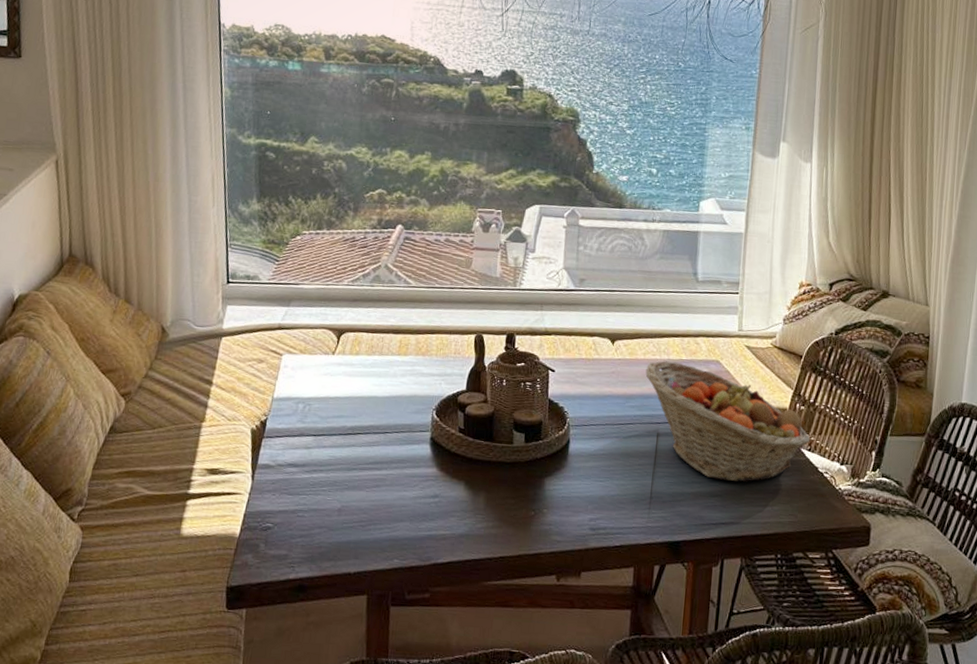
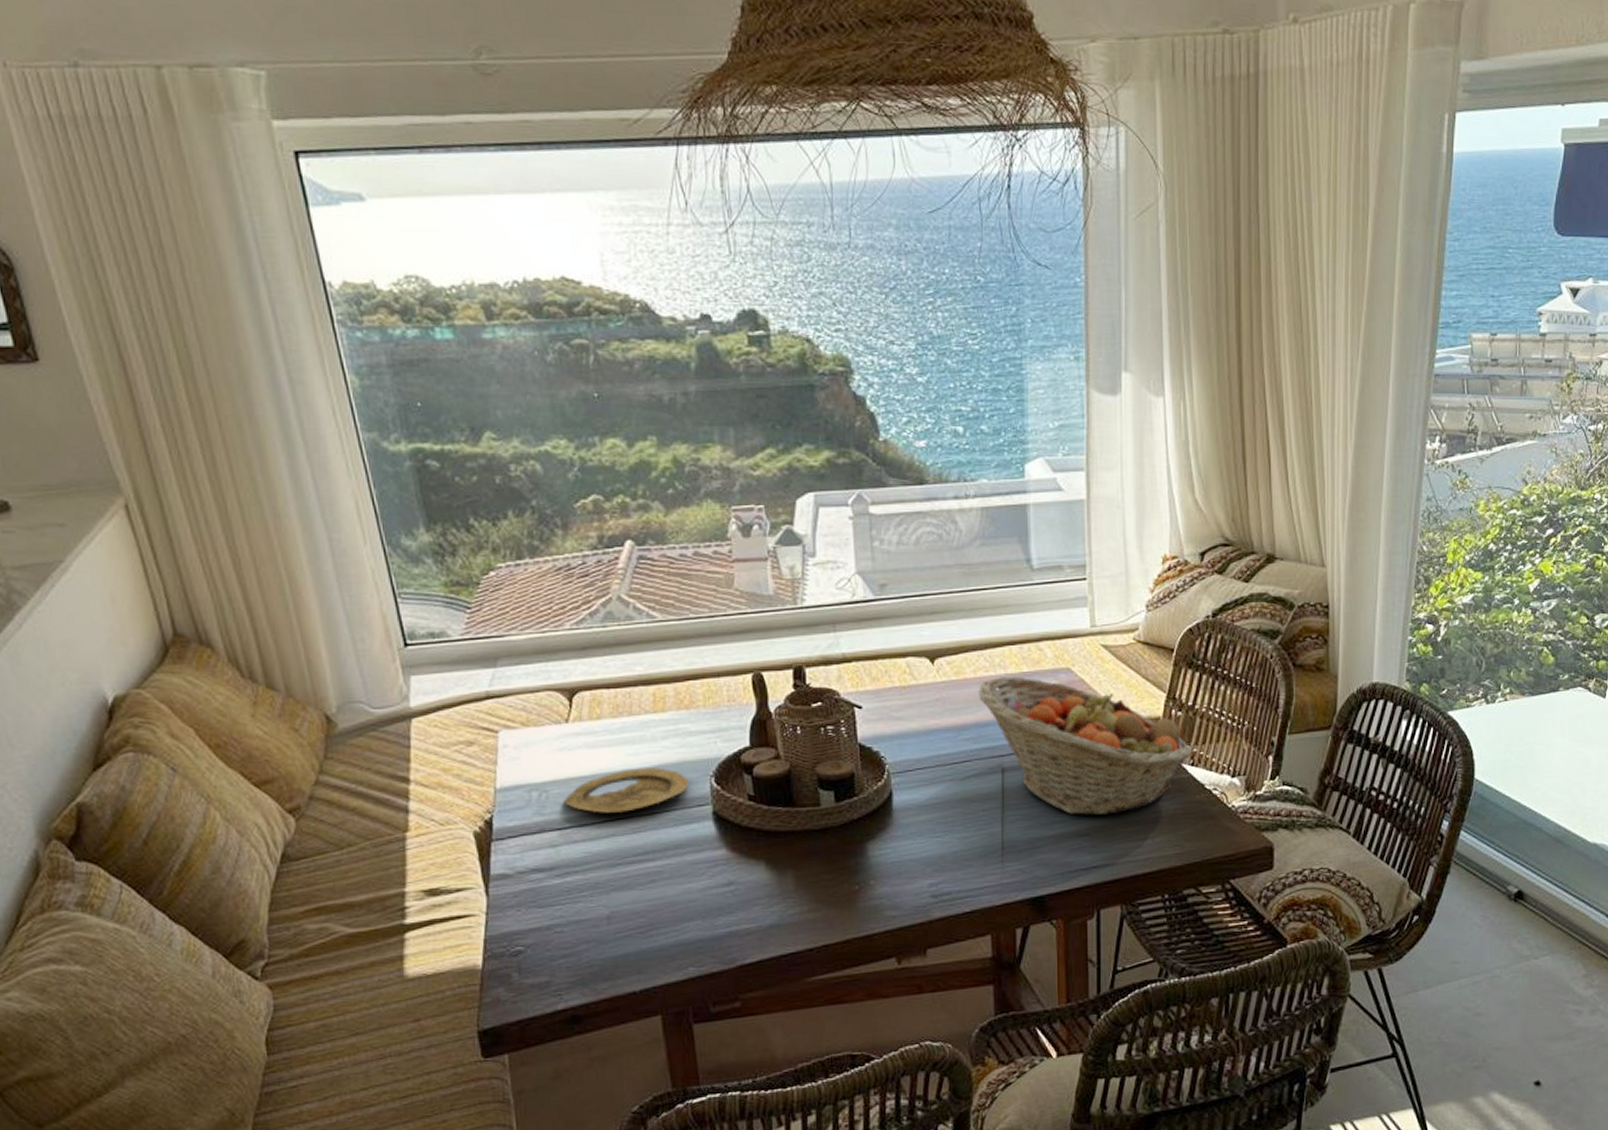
plate: none [321,396,417,429] -> present [563,767,690,813]

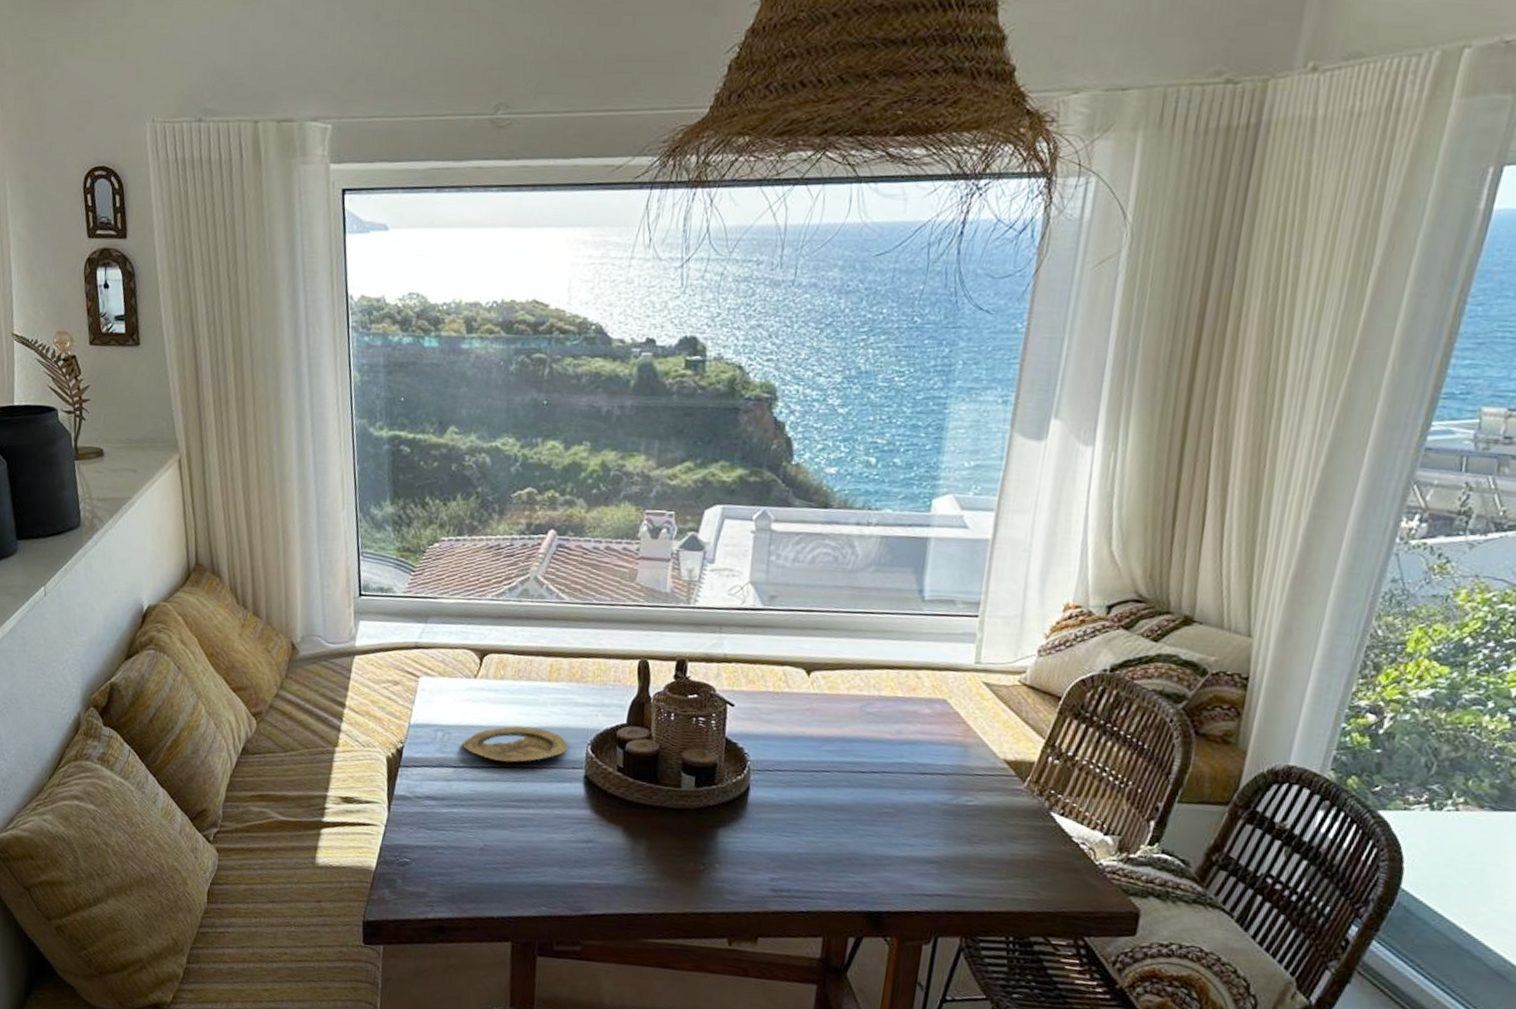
fruit basket: present [978,676,1193,816] -> none [848,697,1065,849]

